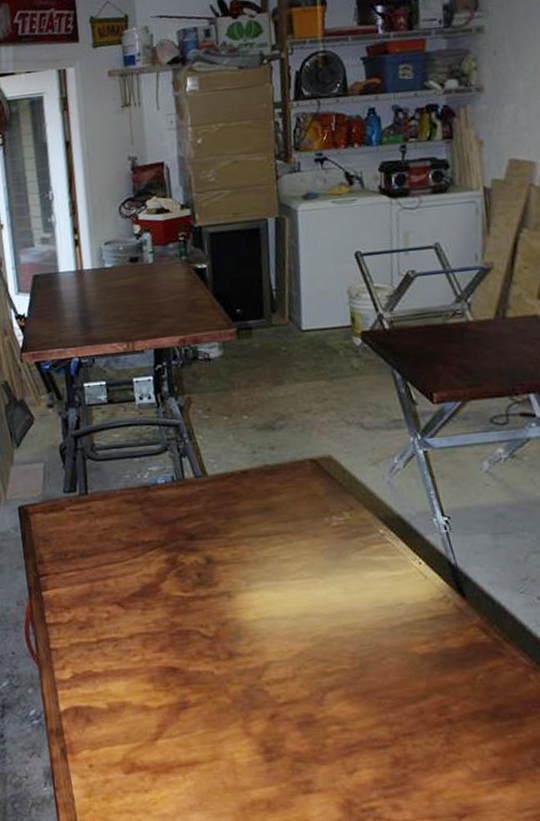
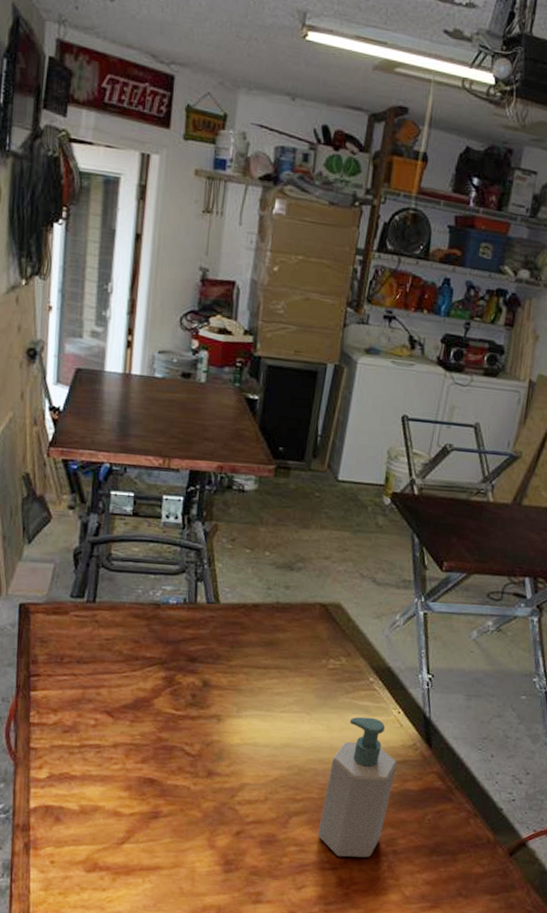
soap bottle: none [357,572,431,733] -> present [318,716,397,858]

